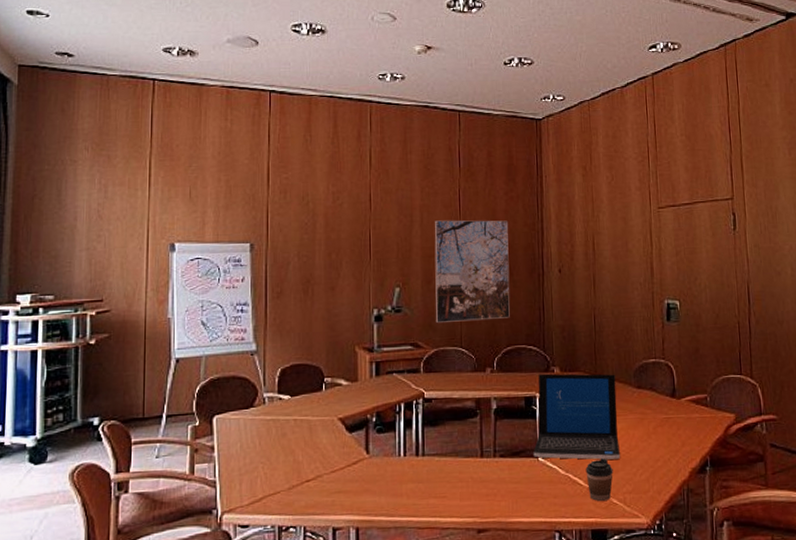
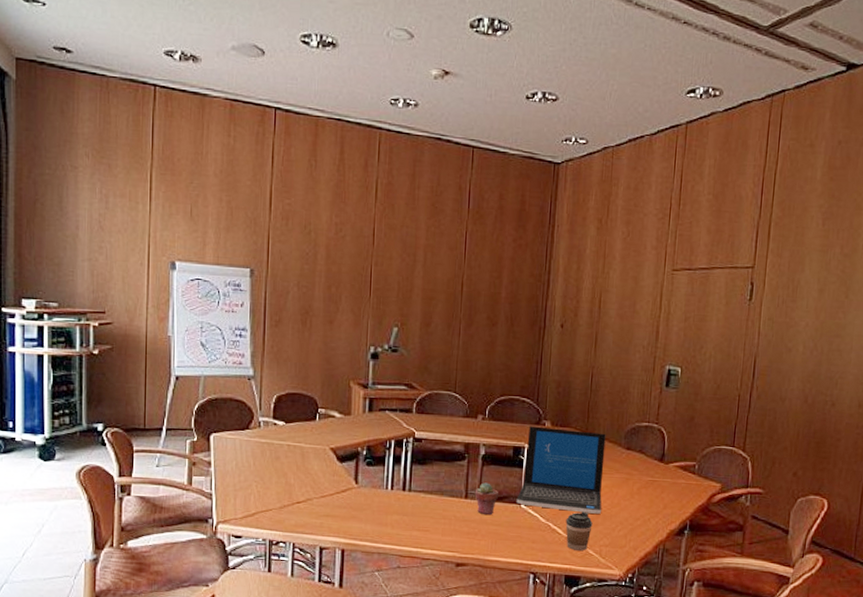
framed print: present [434,220,510,323] -> none [431,262,514,368]
potted succulent: none [490,438,514,473] -> present [474,482,498,515]

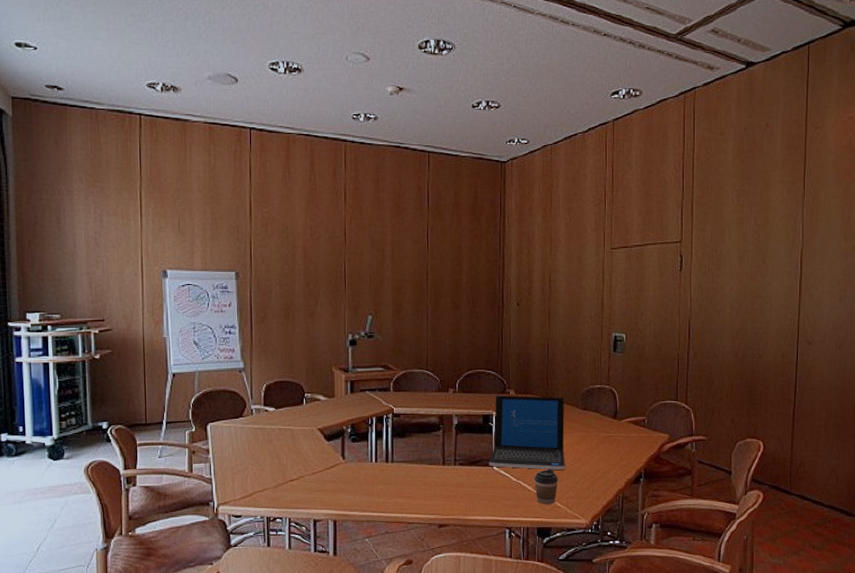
potted succulent: present [474,482,498,515] -> none [451,449,472,479]

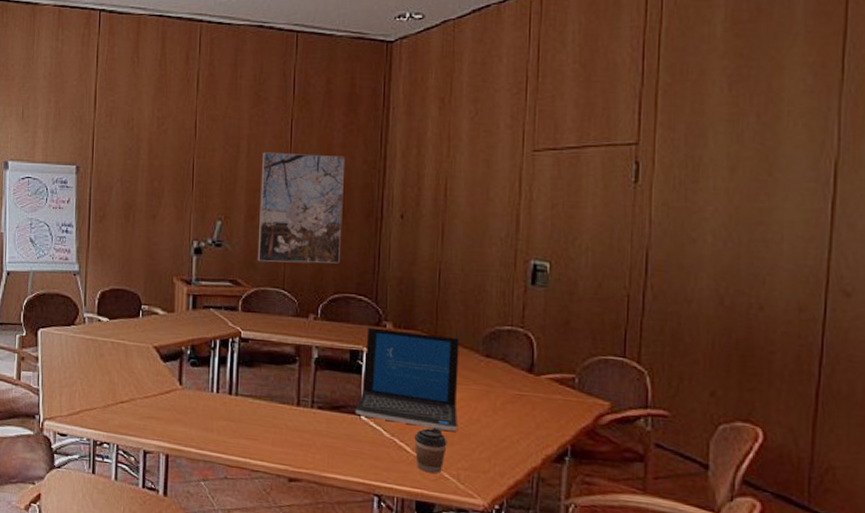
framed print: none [404,255,473,348] -> present [257,152,346,264]

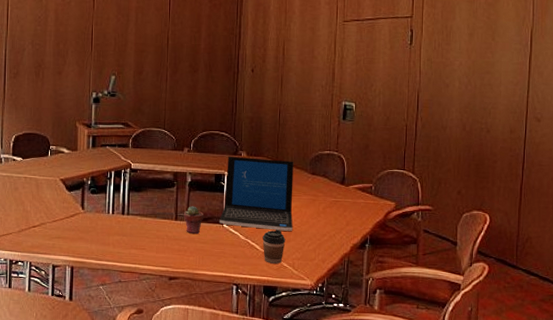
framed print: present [257,152,346,264] -> none [144,21,211,108]
potted succulent: none [307,389,334,426] -> present [183,206,203,234]

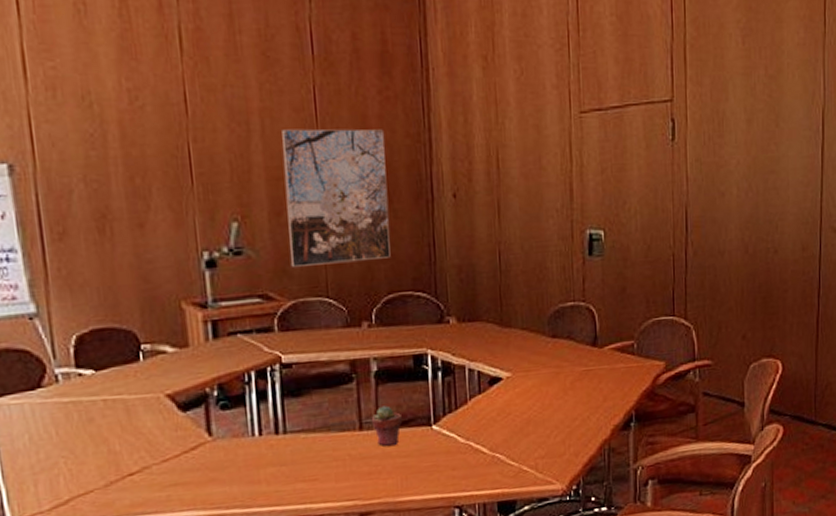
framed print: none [144,21,211,108] -> present [282,129,391,267]
laptop: present [219,156,294,231] -> none [425,322,531,426]
coffee cup: present [262,229,286,265] -> none [490,421,523,470]

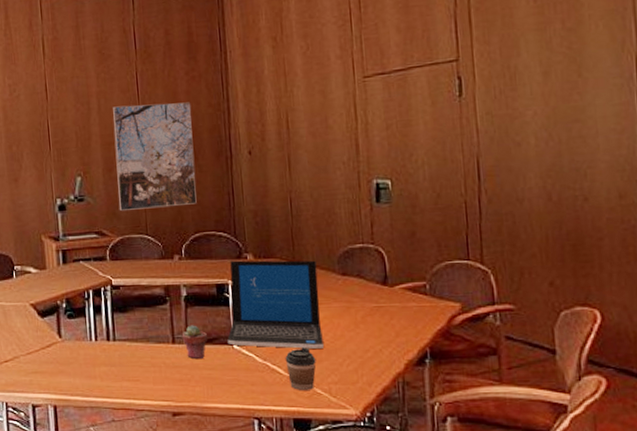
laptop: none [425,322,531,426] -> present [227,260,324,349]
coffee cup: none [490,421,523,470] -> present [285,347,316,391]

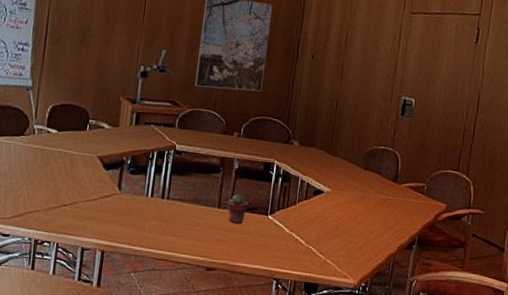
laptop: present [227,260,324,349] -> none [264,144,347,227]
coffee cup: present [285,347,316,391] -> none [307,224,332,261]

